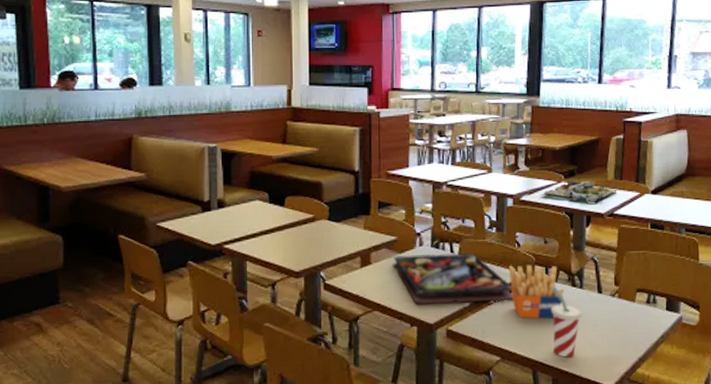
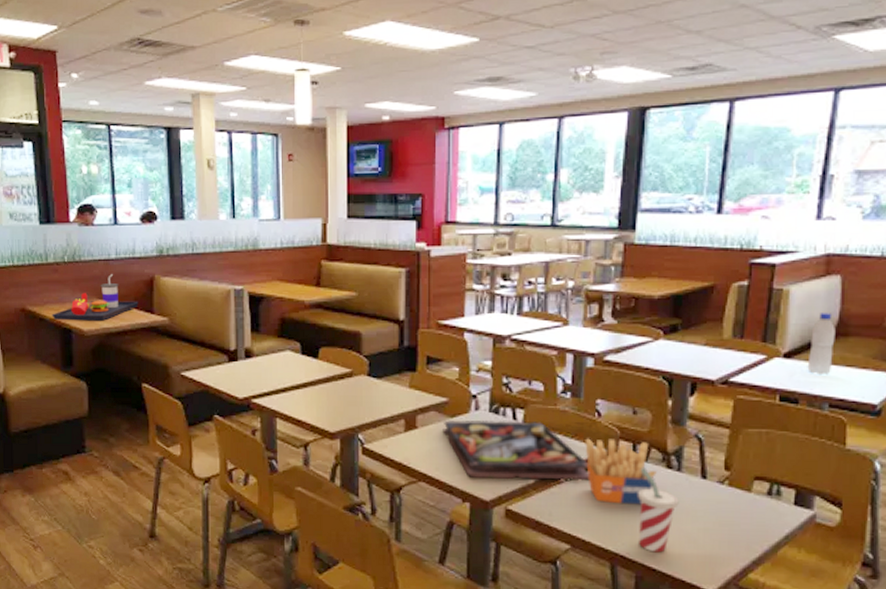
food tray: none [29,135,117,179] -> present [52,274,139,321]
food tray: present [539,180,617,205] -> none [629,338,734,369]
water bottle: none [668,158,686,207] -> present [807,313,835,376]

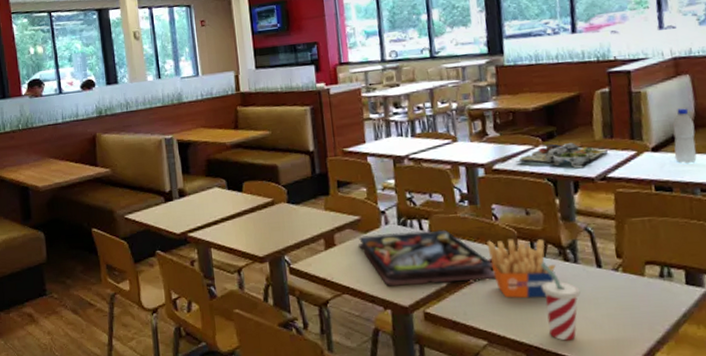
food tray: present [52,274,139,321] -> none [11,136,84,180]
food tray: none [629,338,734,369] -> present [515,142,608,169]

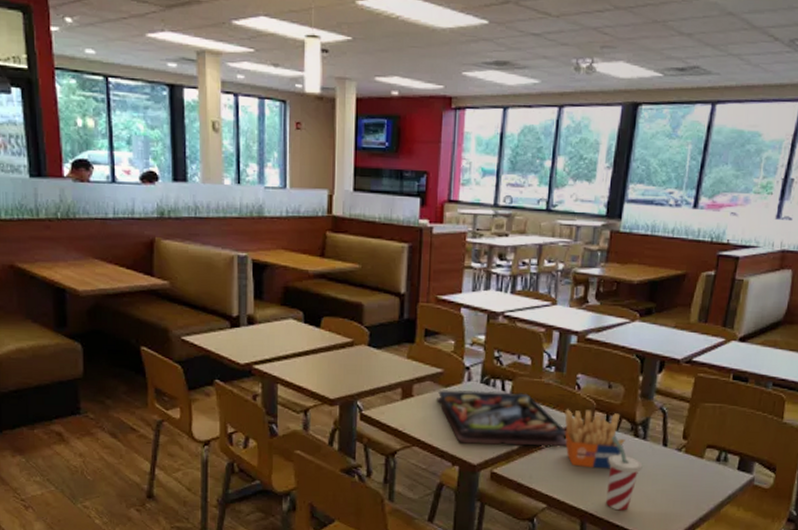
food tray: present [515,142,608,169] -> none [609,320,699,349]
water bottle: present [672,108,697,164] -> none [757,302,784,358]

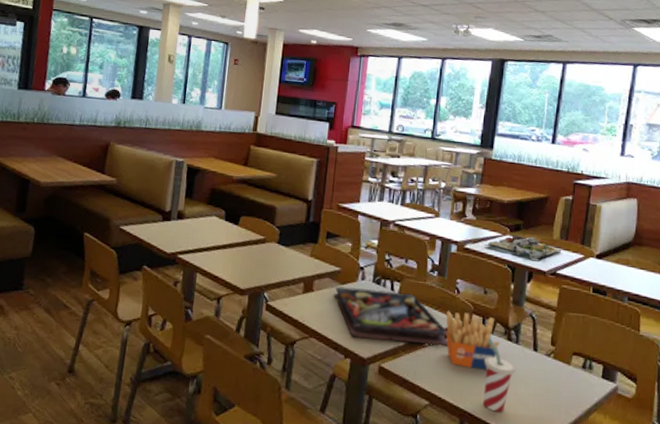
food tray: none [609,320,699,349] -> present [484,235,561,262]

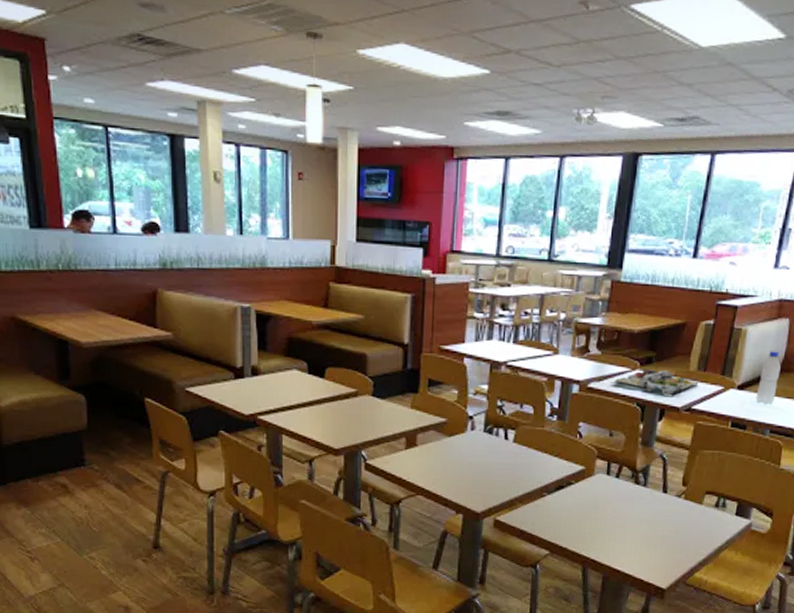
food tray: present [334,286,448,346] -> none [440,439,570,494]
french fries: present [445,310,500,370] -> none [566,457,626,516]
beverage cup: present [483,339,516,412] -> none [607,483,643,556]
water bottle: none [613,226,633,275] -> present [755,351,781,406]

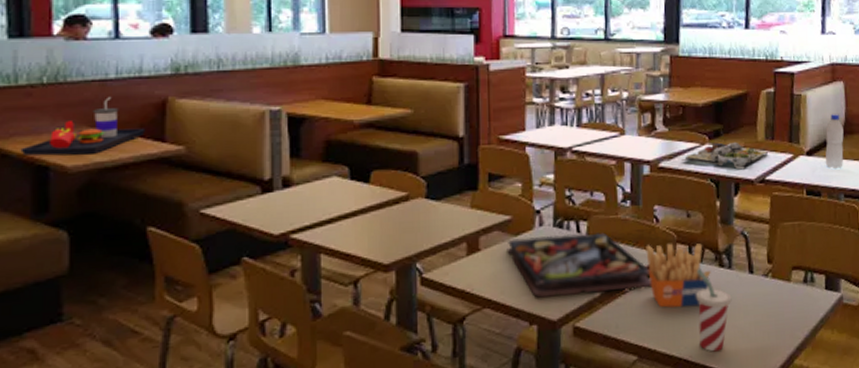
food tray: none [45,285,141,333] -> present [20,97,146,156]
food tray: none [440,439,570,494] -> present [506,232,653,298]
french fries: none [566,457,626,516] -> present [645,243,711,308]
beverage cup: none [607,483,643,556] -> present [696,269,732,352]

